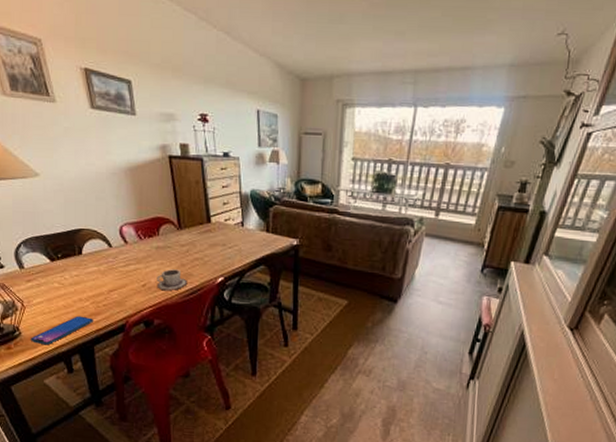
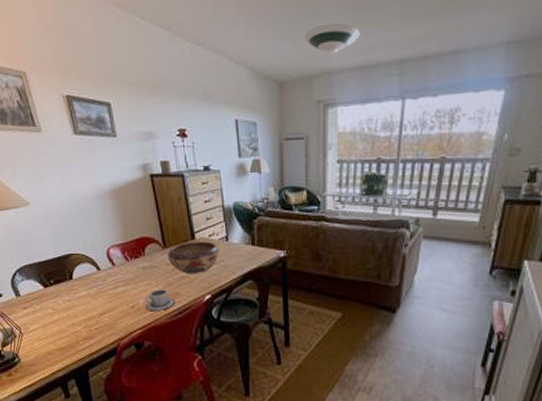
smartphone: present [31,316,93,345] -> none [29,340,86,371]
decorative bowl: none [182,224,234,256] -> present [168,241,219,273]
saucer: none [328,28,380,57] -> present [305,23,360,54]

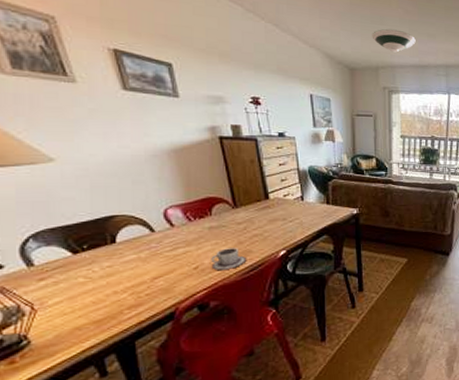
decorative bowl: present [168,241,219,273] -> none [238,201,294,231]

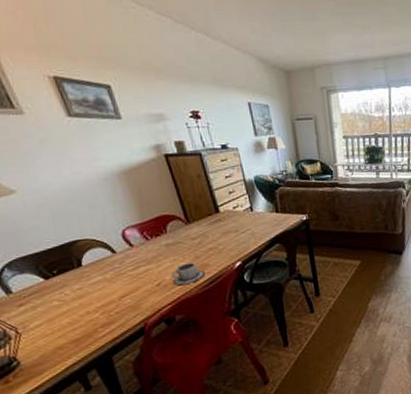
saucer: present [372,28,416,53] -> none [304,24,350,49]

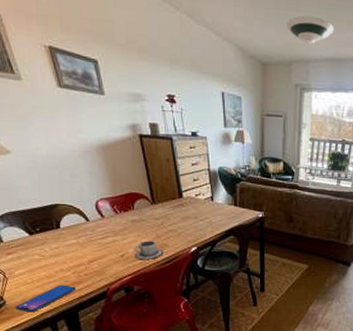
smartphone: none [33,328,107,369] -> present [16,285,76,313]
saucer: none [304,24,350,49] -> present [286,15,334,44]

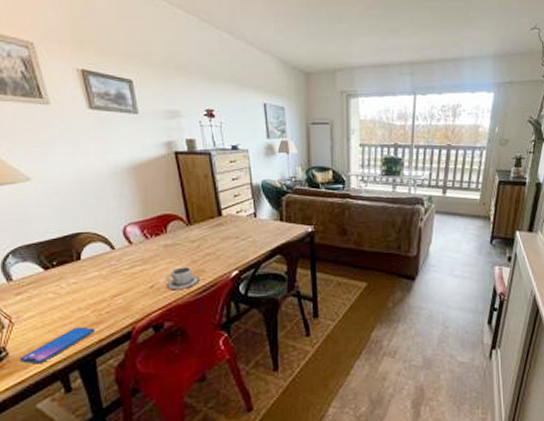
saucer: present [286,15,334,44] -> none [328,26,377,52]

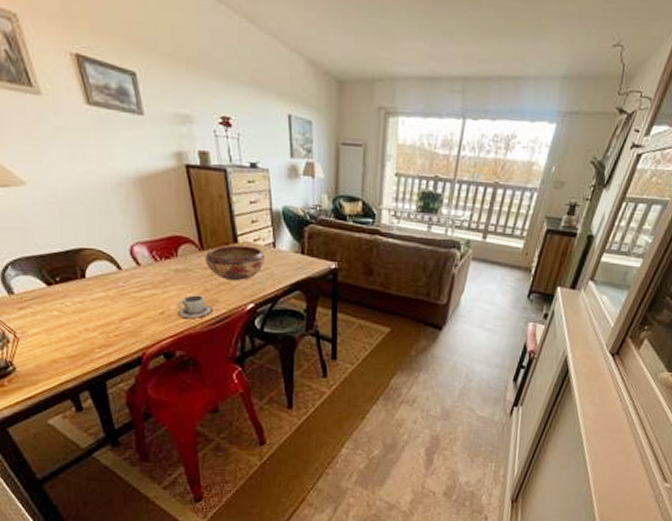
smartphone: present [20,327,94,365] -> none [28,348,103,382]
decorative bowl: none [192,218,247,250] -> present [205,245,265,280]

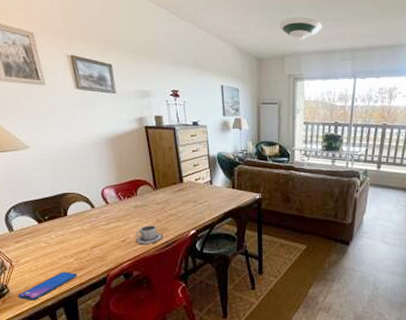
smartphone: none [28,348,103,382] -> present [18,272,77,301]
decorative bowl: present [205,245,265,280] -> none [158,184,204,211]
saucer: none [369,24,427,59] -> present [279,17,322,40]

